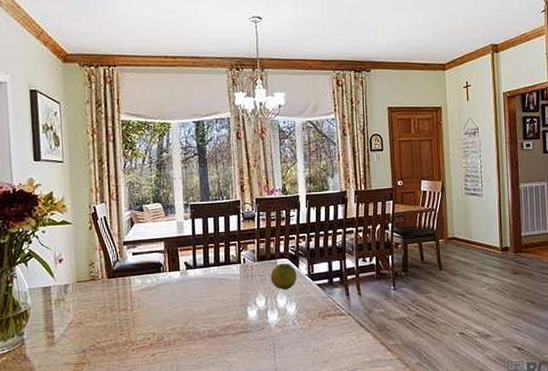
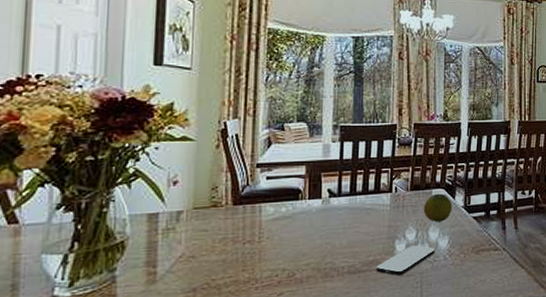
smartphone: none [232,311,284,339] -> present [376,245,435,276]

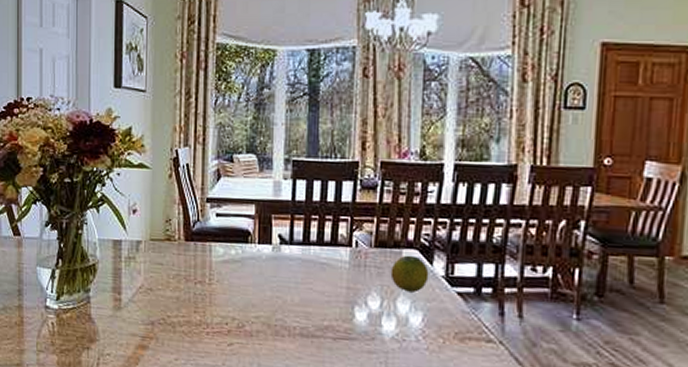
smartphone: present [376,245,435,276] -> none [331,315,405,350]

